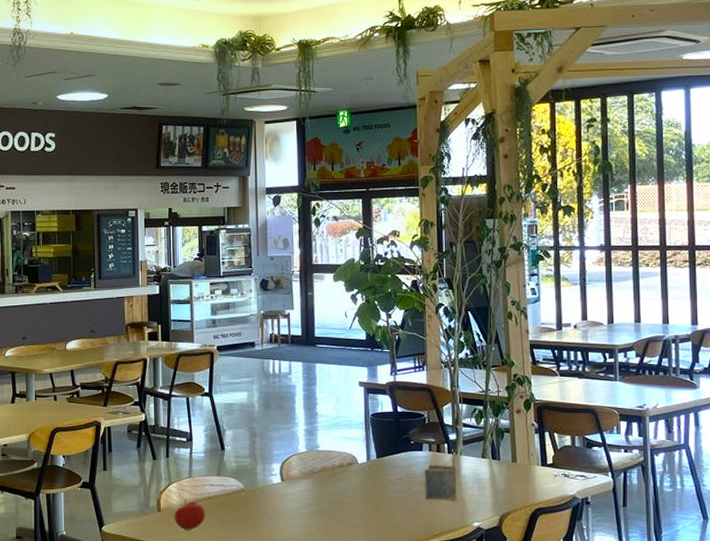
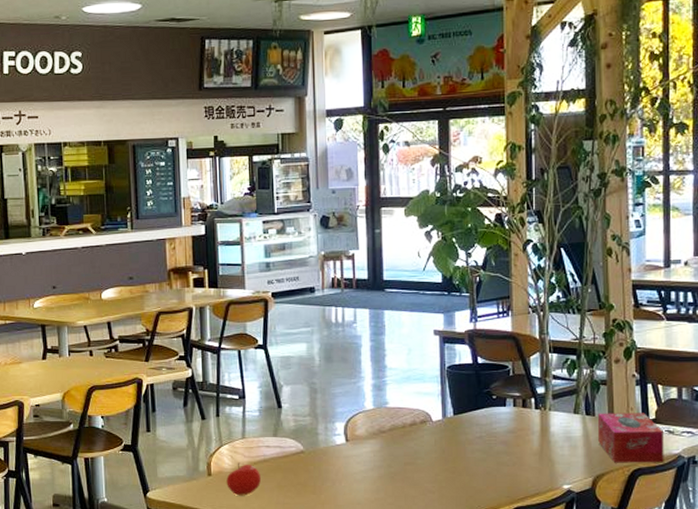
napkin holder: present [425,456,457,501] -> none [508,412,545,462]
tissue box: none [502,457,561,503] -> present [597,413,664,463]

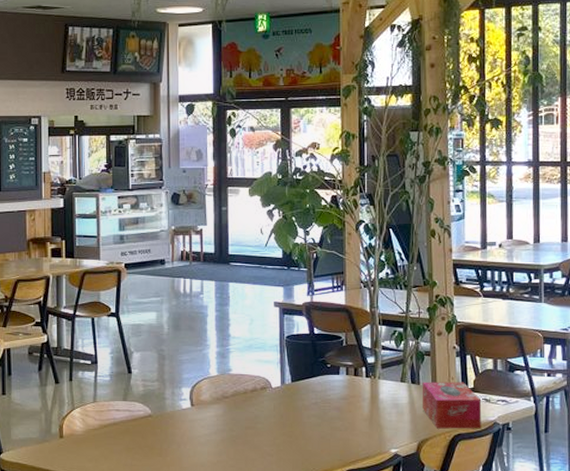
fruit: present [226,462,261,496] -> none [77,425,110,458]

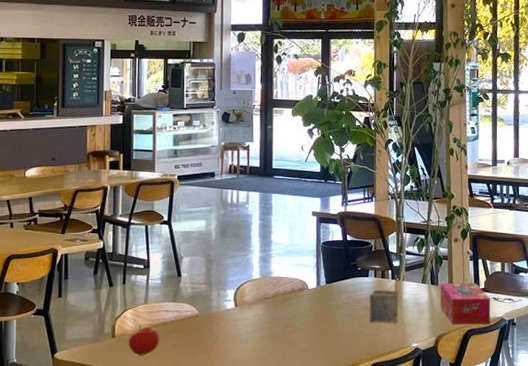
fruit: none [77,425,110,458] -> present [128,325,159,356]
napkin holder: none [341,380,375,427] -> present [369,282,399,324]

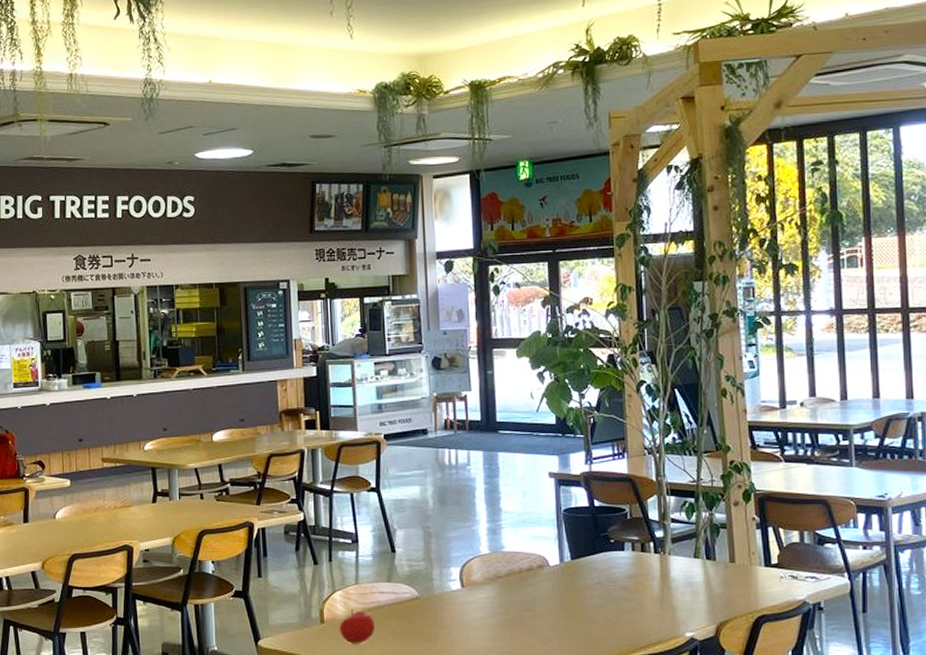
napkin holder: present [369,282,399,324] -> none [627,556,666,608]
tissue box: present [440,283,491,325] -> none [718,557,789,610]

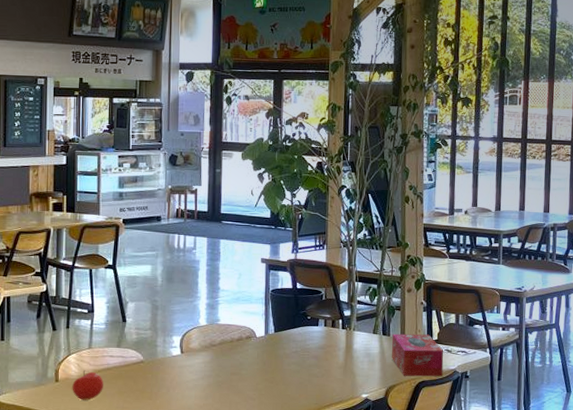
tissue box: none [718,557,789,610] -> present [391,333,444,377]

